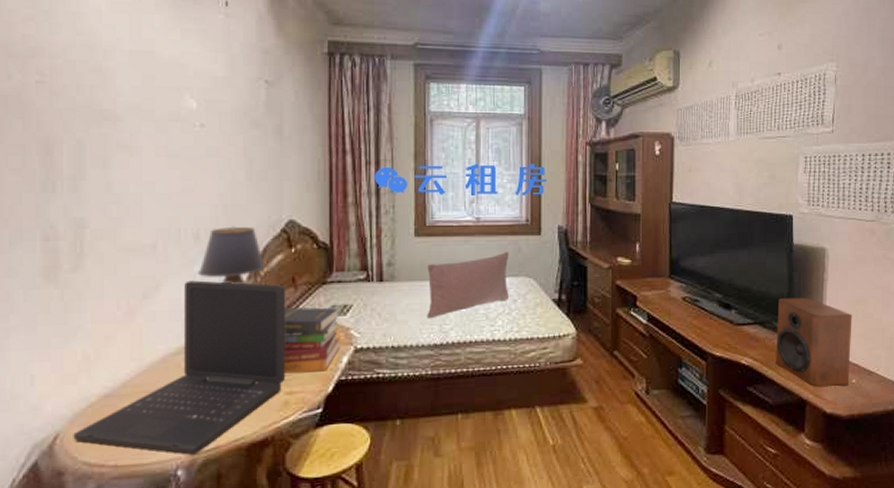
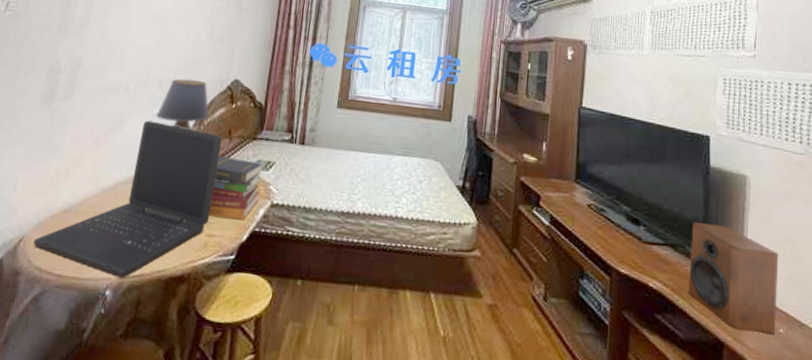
pillow: present [427,252,509,319] -> none [338,133,420,187]

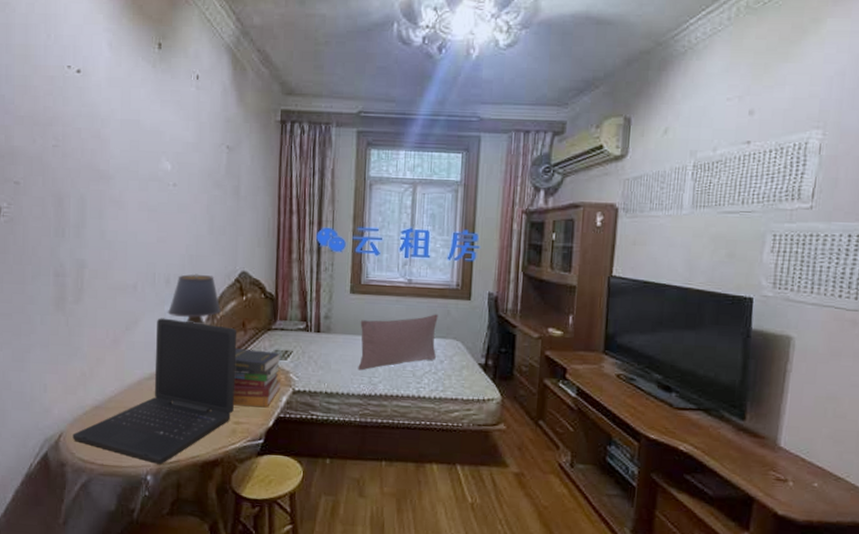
pillow: none [338,133,420,187] -> present [358,314,438,371]
speaker: present [688,222,779,334] -> none [720,386,820,488]

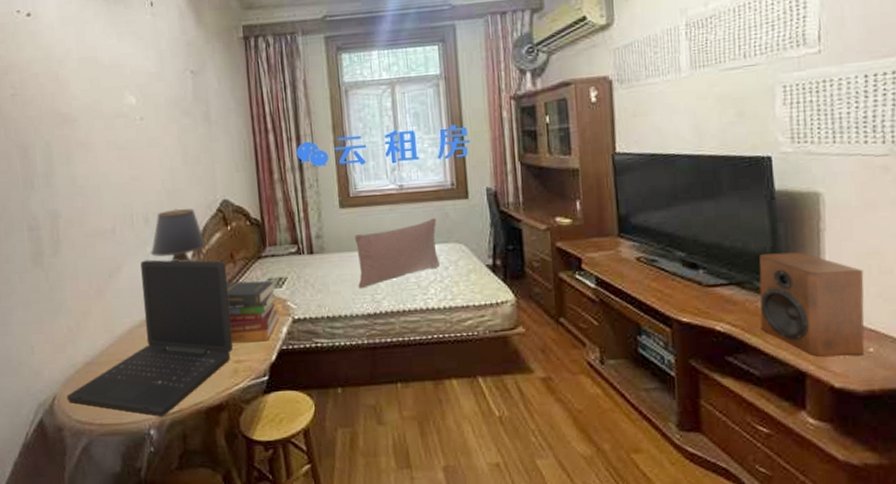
speaker: none [720,386,820,488] -> present [759,252,865,357]

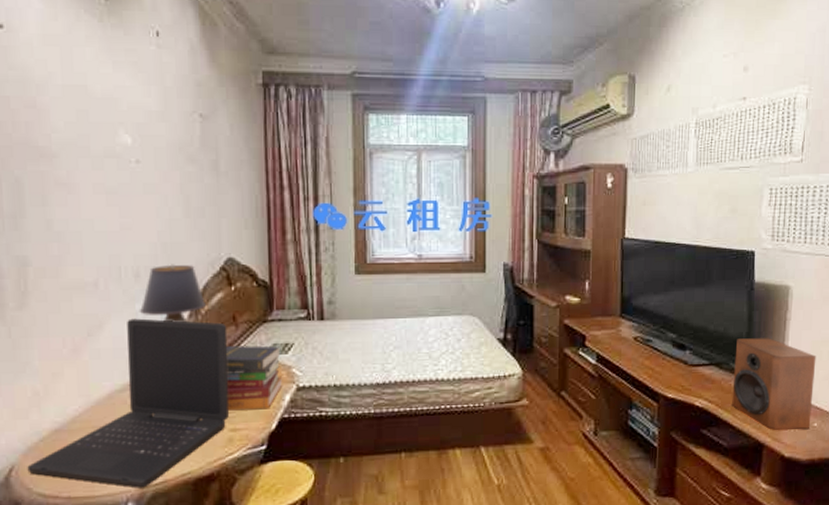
pillow: present [354,218,440,289] -> none [368,290,452,358]

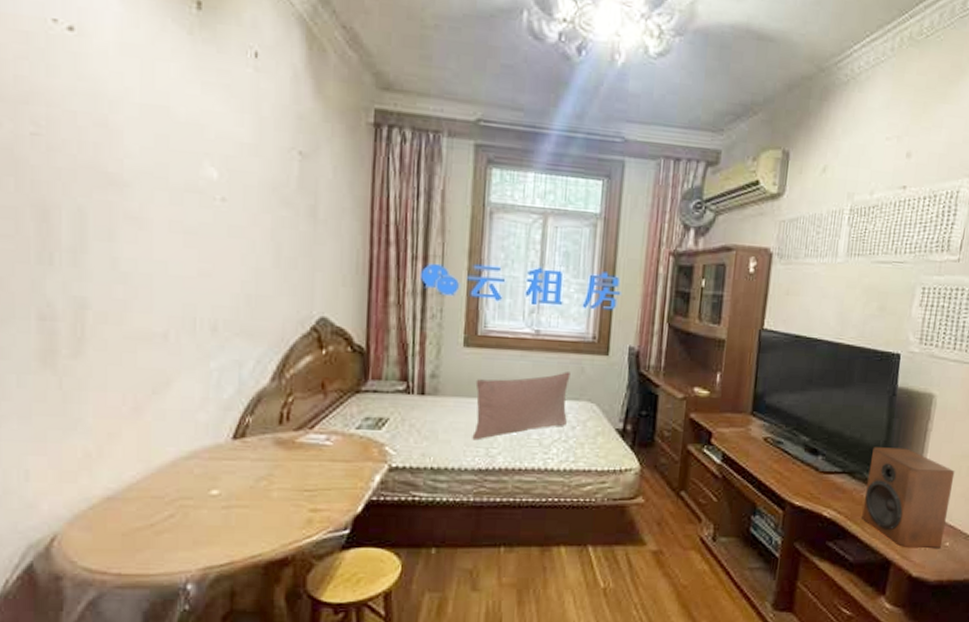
laptop: present [27,318,229,488] -> none [72,377,314,569]
table lamp: present [139,264,207,323] -> none [214,319,293,387]
books: present [226,345,282,411] -> none [308,416,373,490]
pillow: none [368,290,452,358] -> present [472,372,570,441]

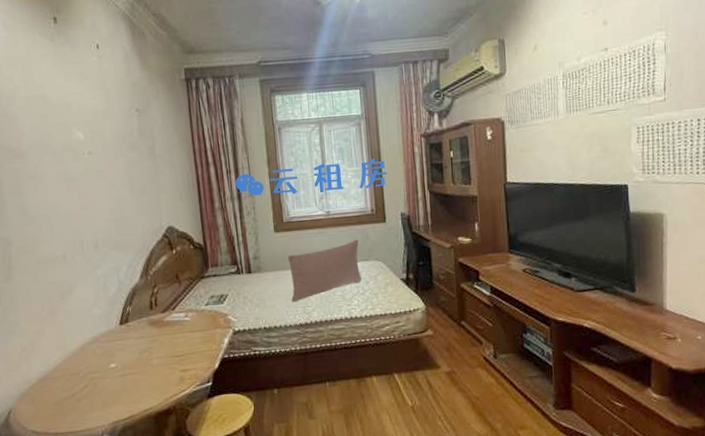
speaker: present [862,447,955,548] -> none [617,261,695,345]

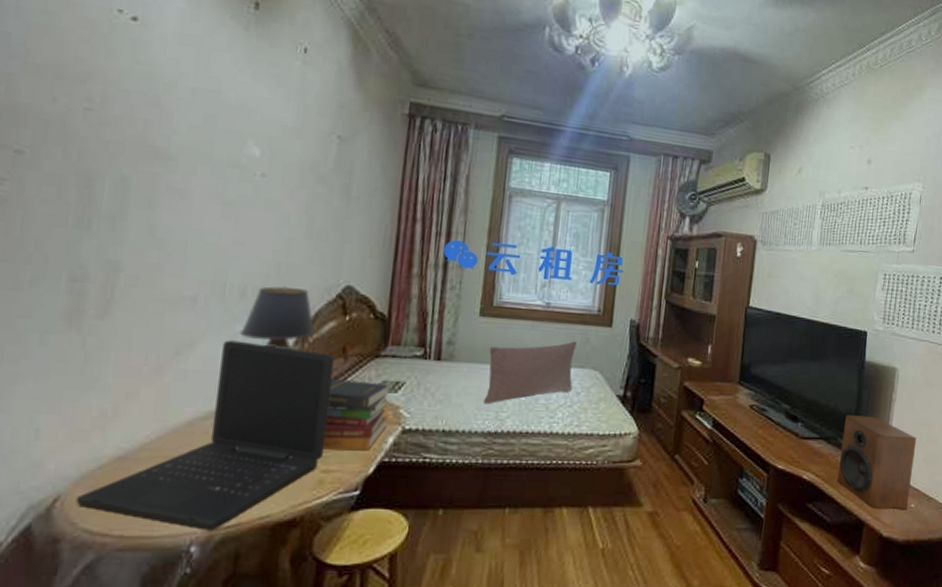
laptop: none [22,281,179,423] -> present [75,340,335,530]
table lamp: none [100,235,154,284] -> present [239,286,317,350]
books: none [173,298,221,355] -> present [322,379,389,451]
speaker: none [617,261,695,345] -> present [837,415,917,509]

